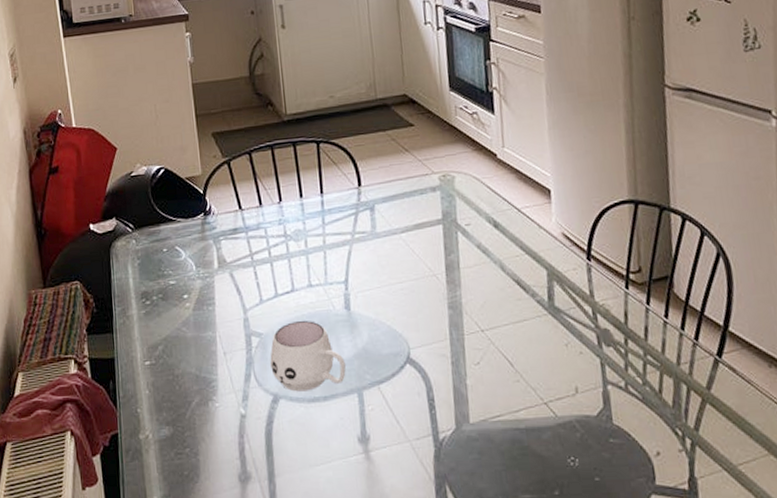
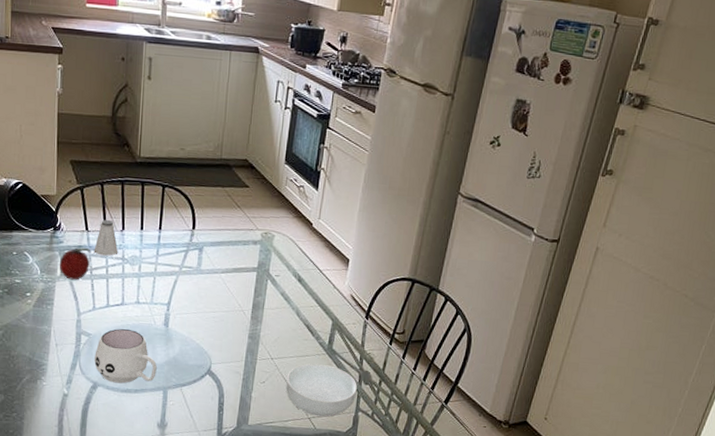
fruit: none [215,230,249,271] -> present [59,248,91,280]
saltshaker: none [251,192,279,236] -> present [94,219,119,256]
cereal bowl: none [505,327,599,399] -> present [285,363,357,417]

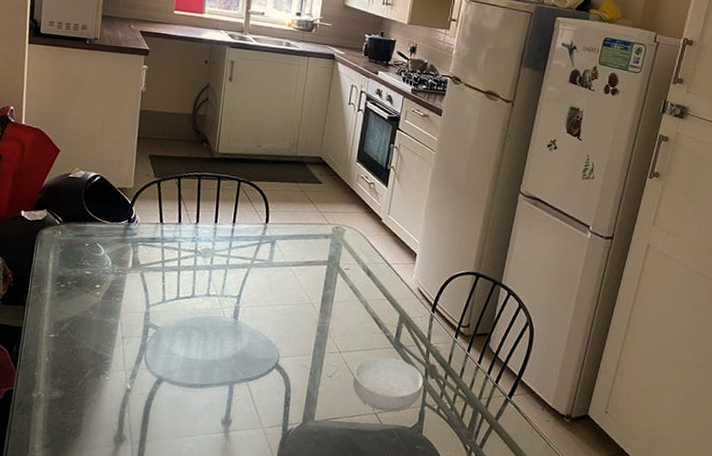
fruit: present [59,248,91,280] -> none [131,240,164,272]
saltshaker: present [94,219,119,256] -> none [167,212,192,249]
mug: present [94,329,157,384] -> none [160,321,224,378]

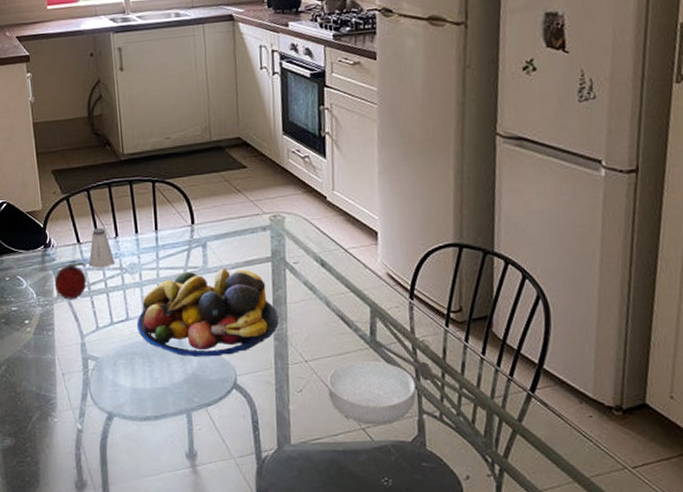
fruit: none [131,240,164,272] -> present [54,262,87,300]
saltshaker: none [167,212,192,249] -> present [88,227,115,268]
fruit bowl: none [200,263,324,339] -> present [137,268,279,356]

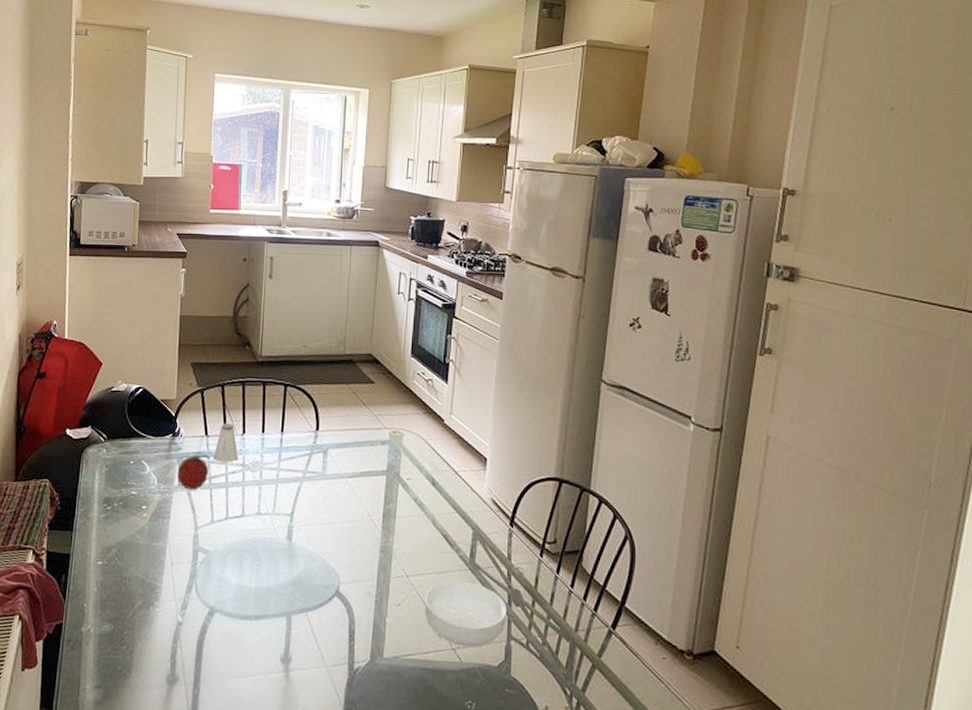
fruit bowl: present [137,268,279,356] -> none [251,476,386,562]

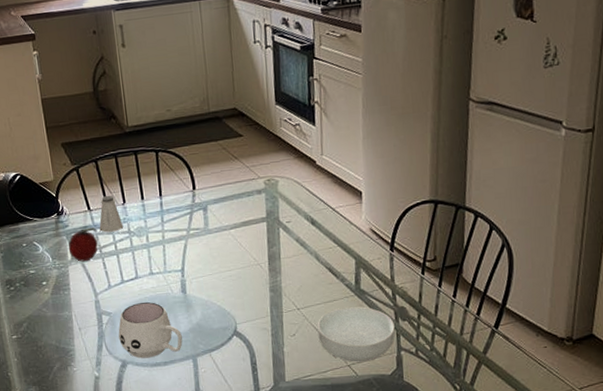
mug: none [211,544,280,609] -> present [118,302,183,359]

